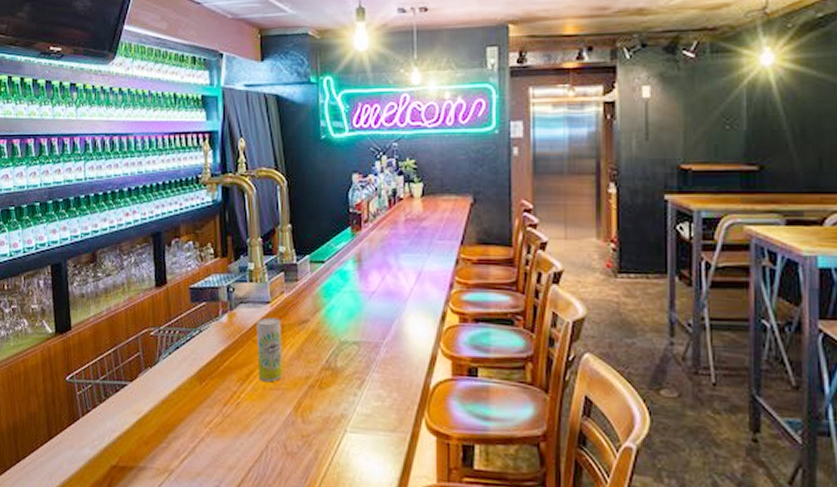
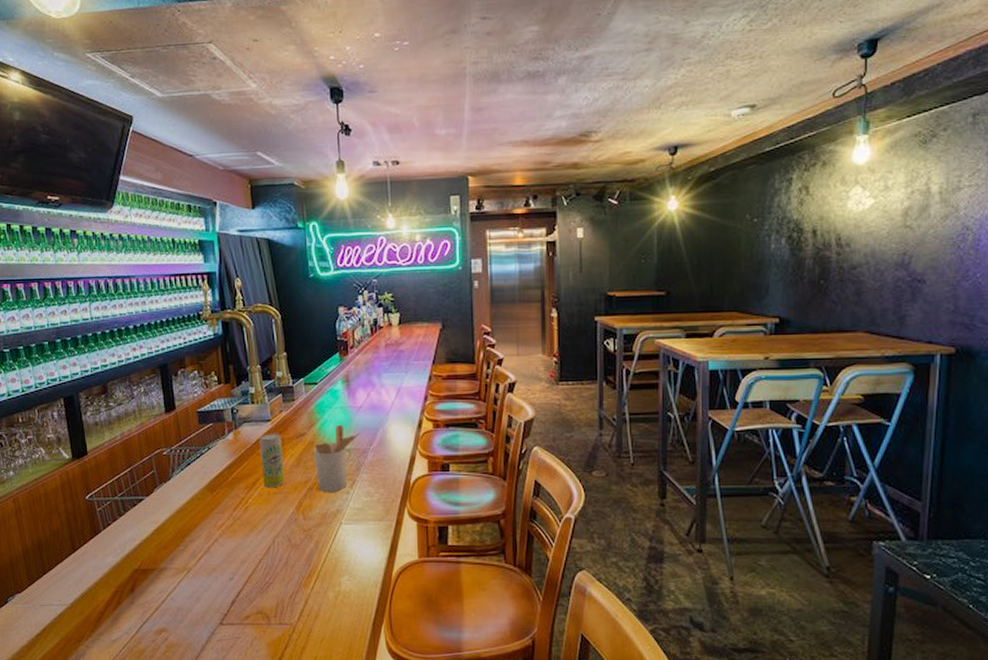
utensil holder: none [316,311,371,392] -> present [313,424,360,492]

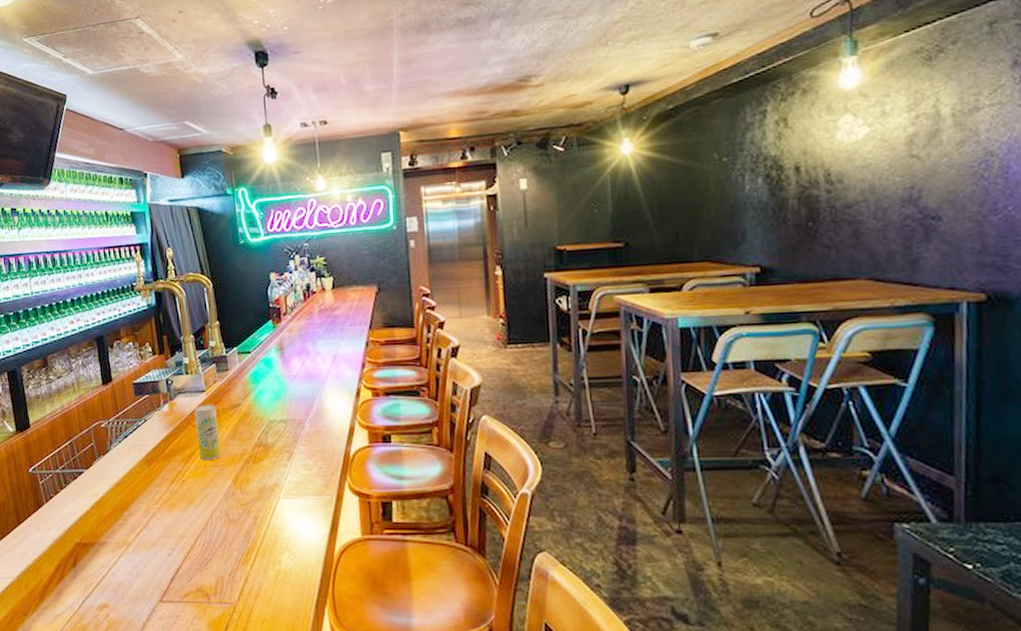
utensil holder: present [313,424,360,492] -> none [248,394,296,465]

